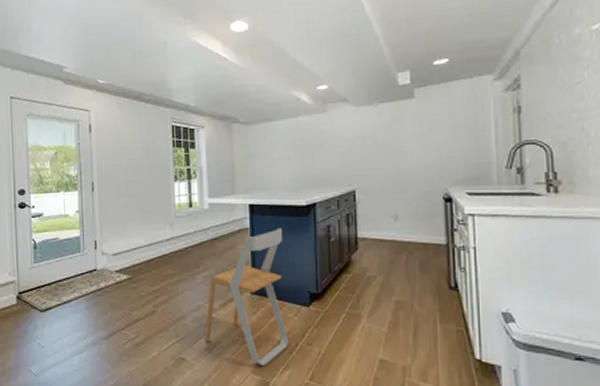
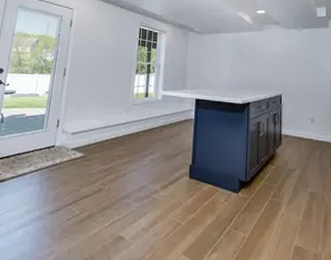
chair: present [204,227,289,365] -> none [144,120,222,247]

